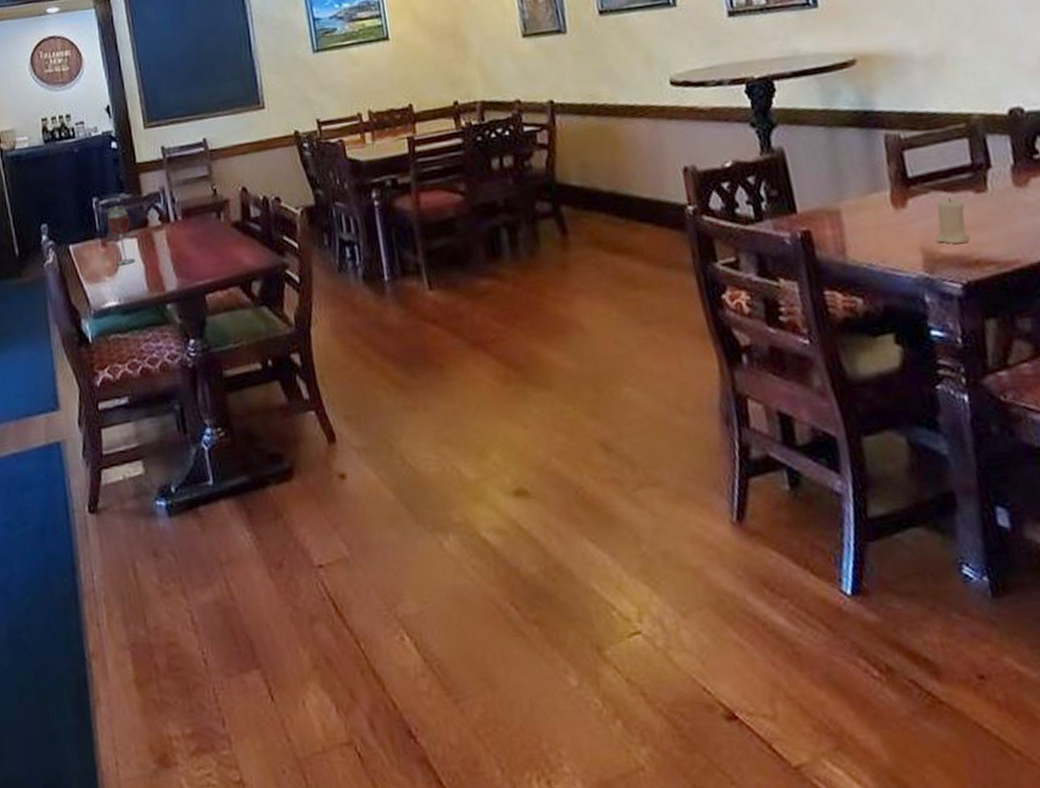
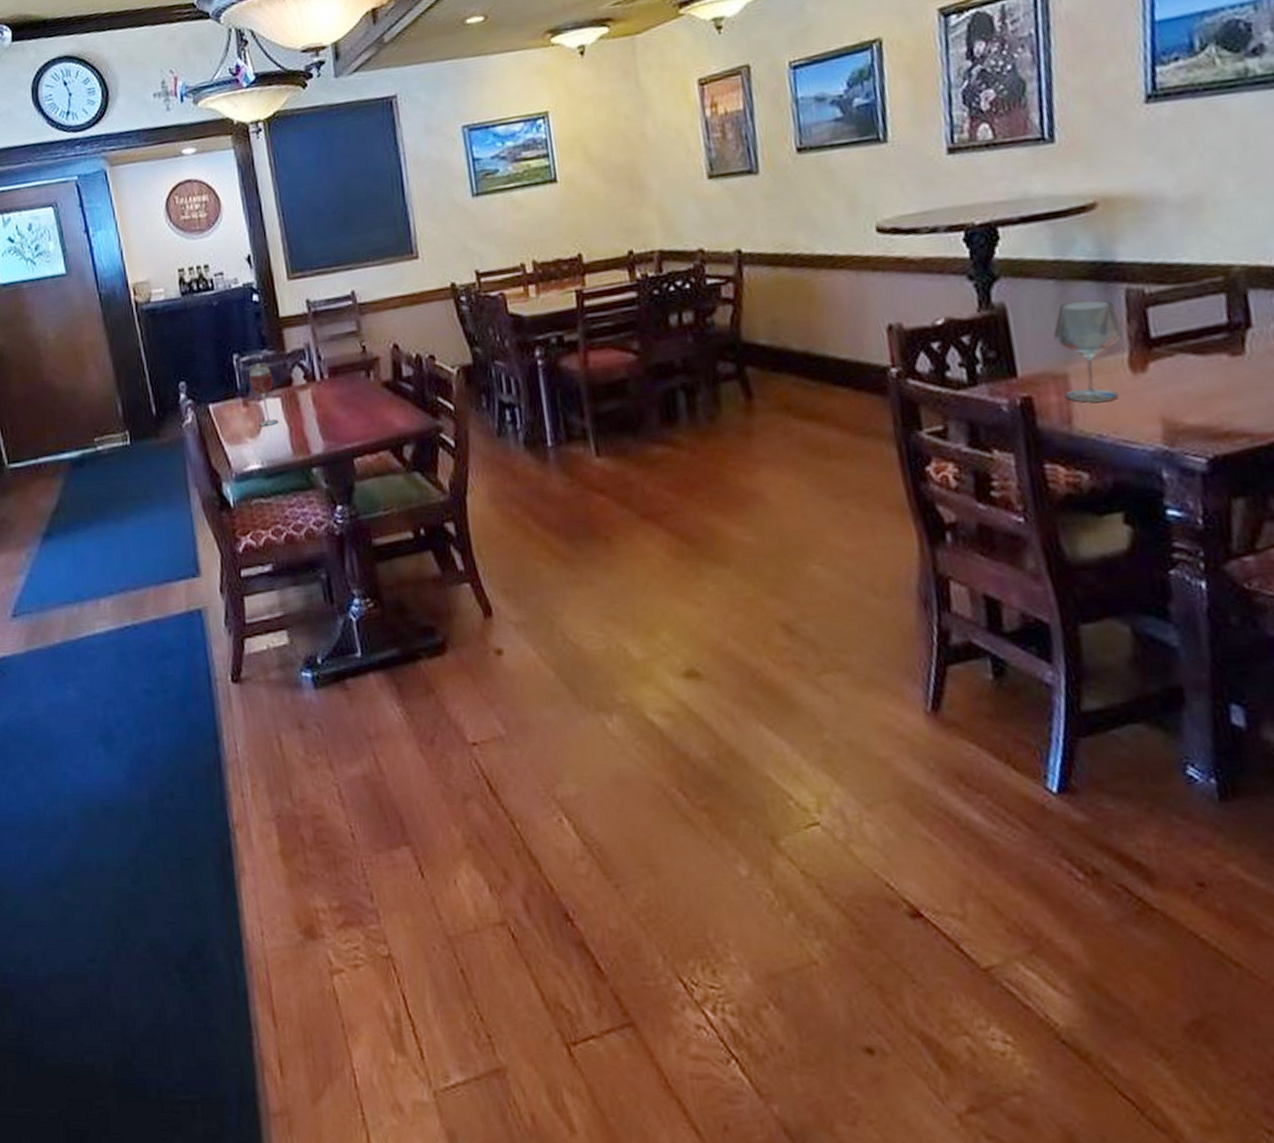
wine glass: none [826,144,884,235] -> present [1053,300,1123,403]
candle: present [934,198,971,244] -> none [1178,362,1221,414]

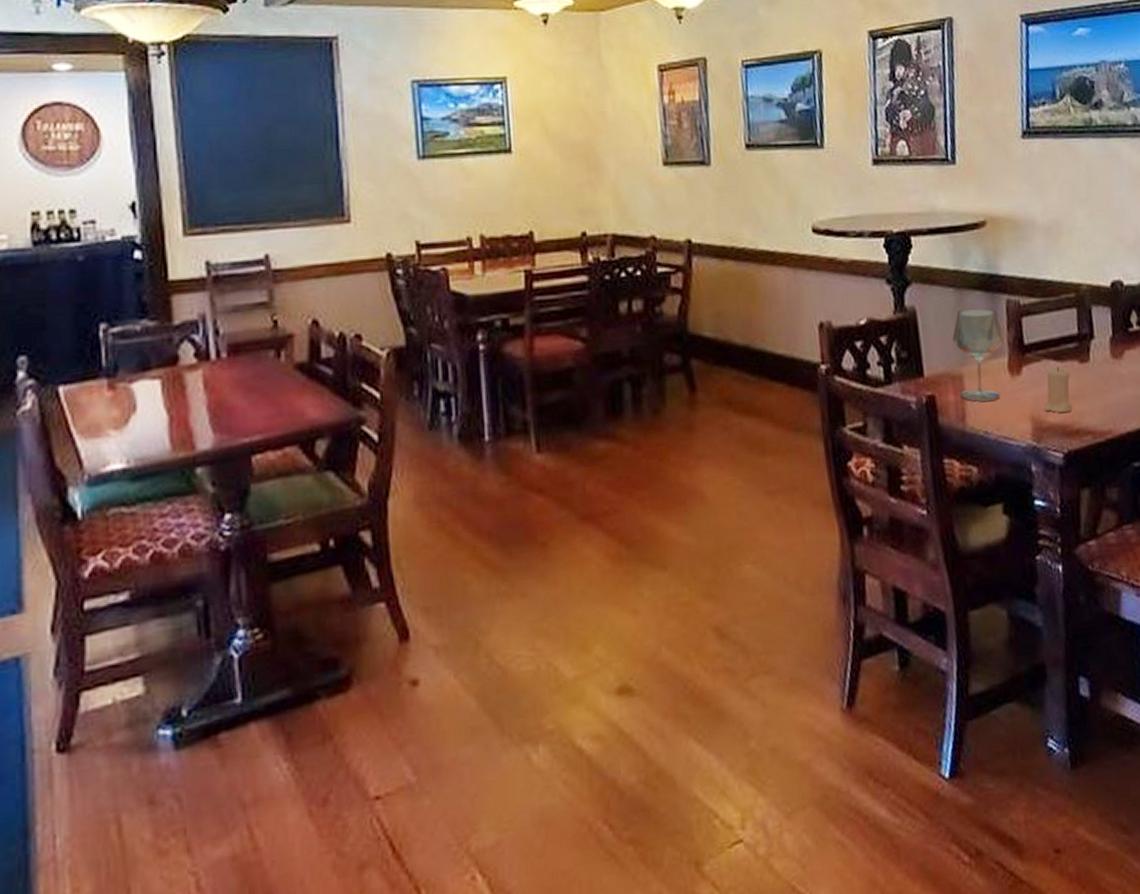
wineglass: present [248,362,279,427] -> none [119,335,156,415]
candle: none [1178,362,1221,414] -> present [1043,367,1073,414]

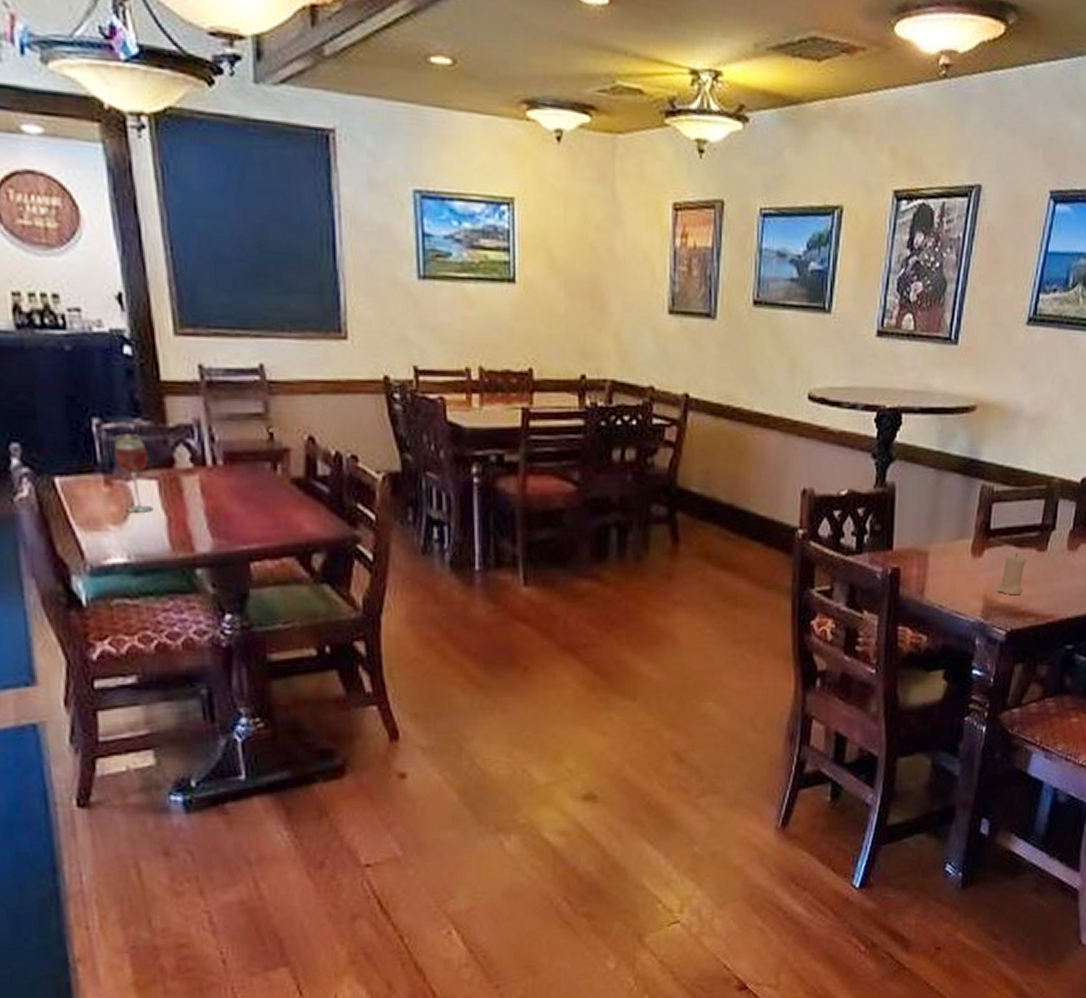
wineglass: none [119,335,156,415] -> present [113,434,154,513]
wine glass: present [952,308,1004,402] -> none [923,490,973,577]

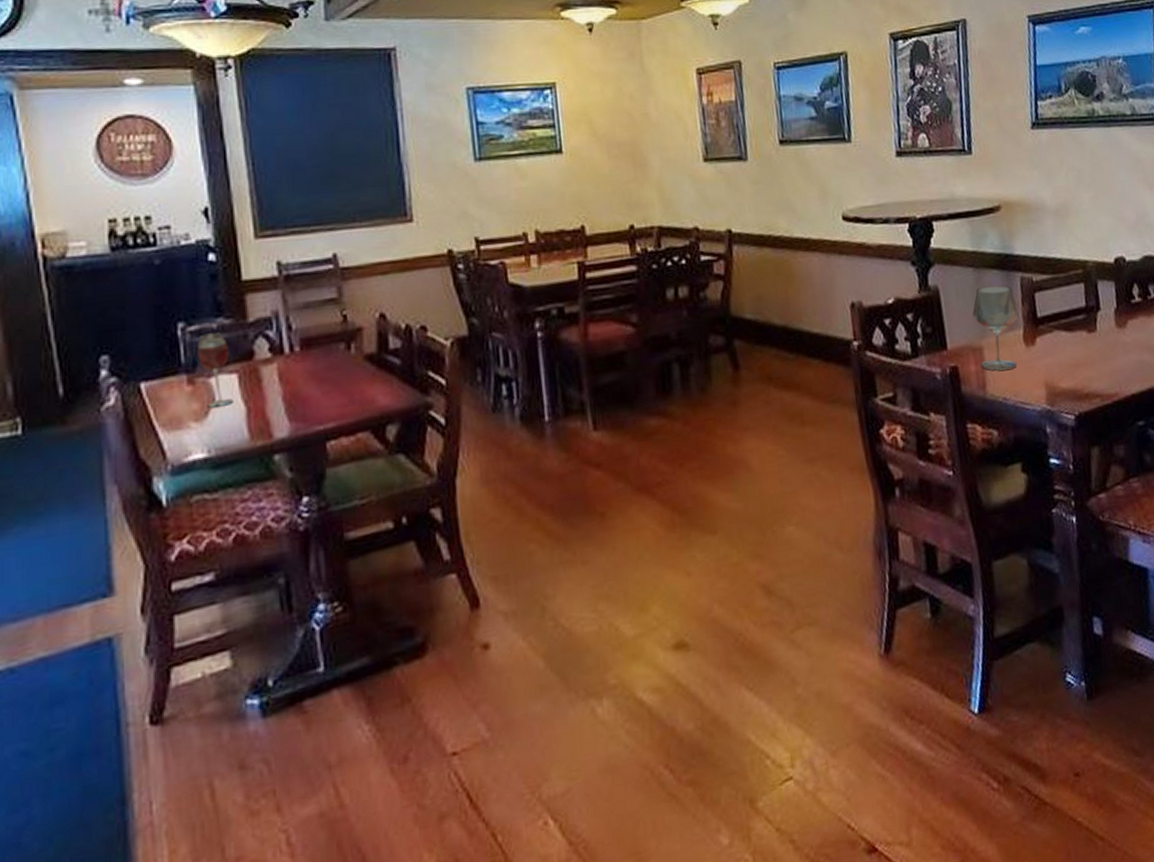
wine glass: none [923,490,973,577] -> present [972,285,1019,371]
candle: present [996,553,1026,596] -> none [1056,337,1083,379]

